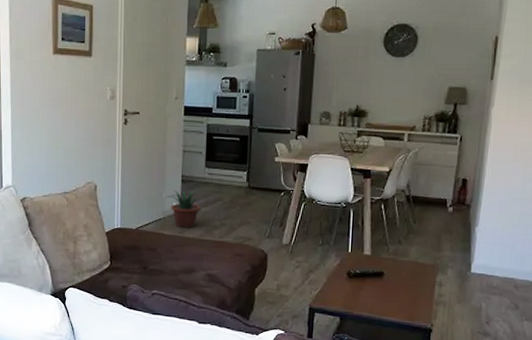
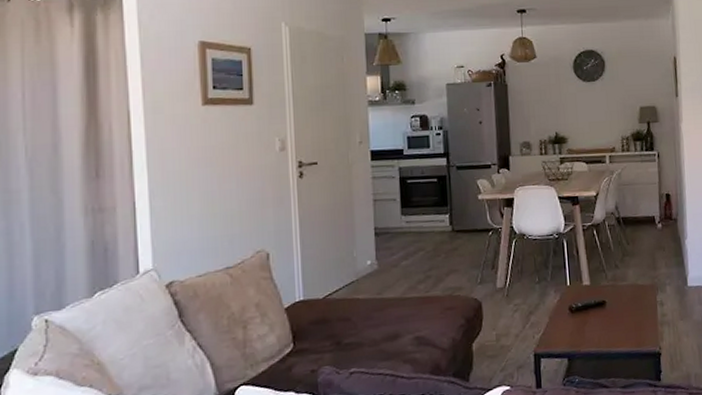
potted plant: present [166,190,201,228] -> none [357,243,400,289]

